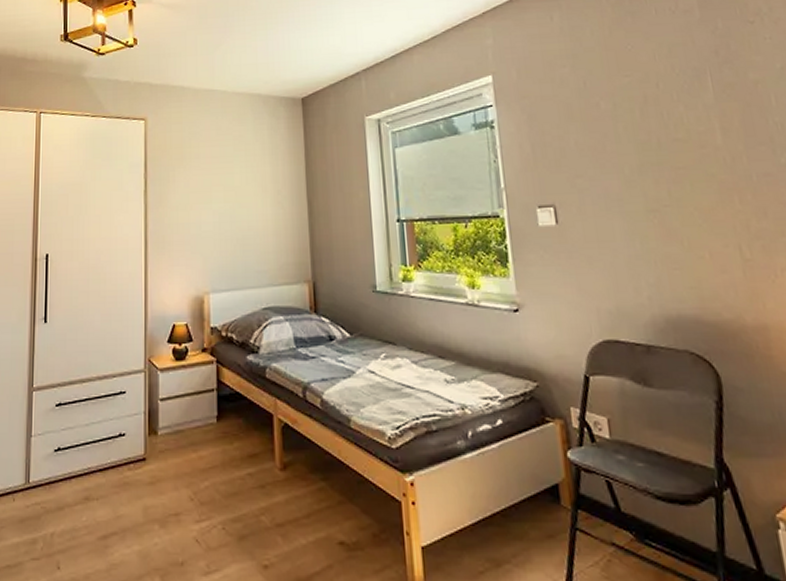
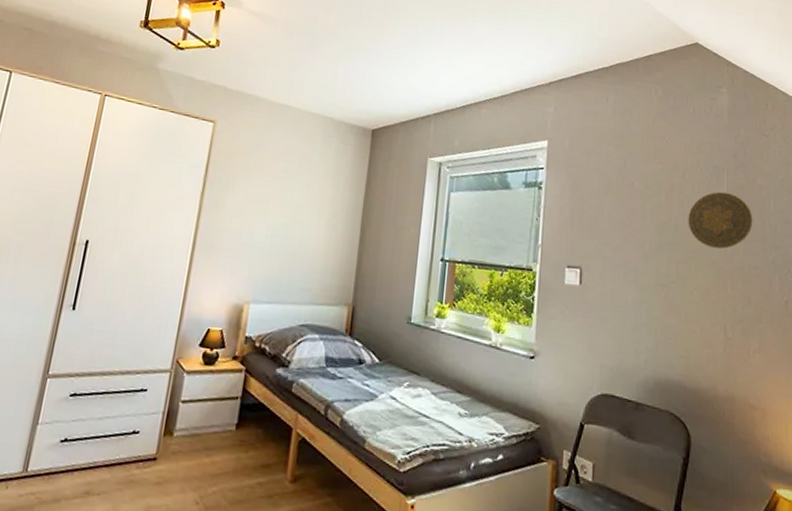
decorative plate: none [670,94,753,161] -> present [688,191,753,249]

